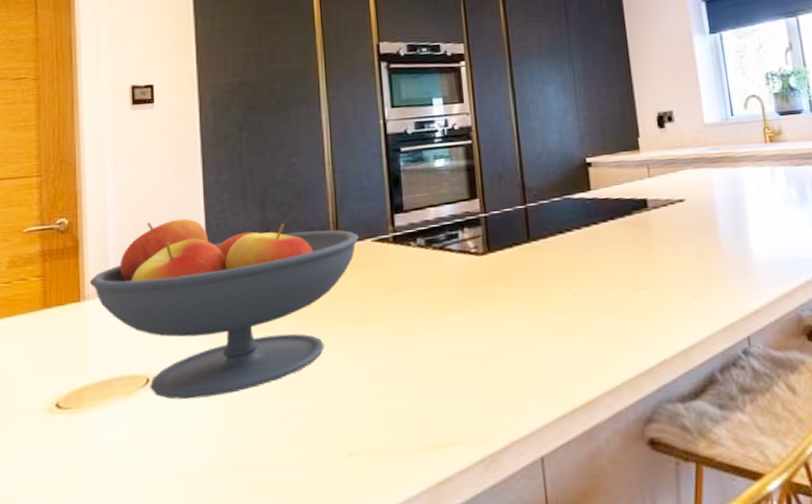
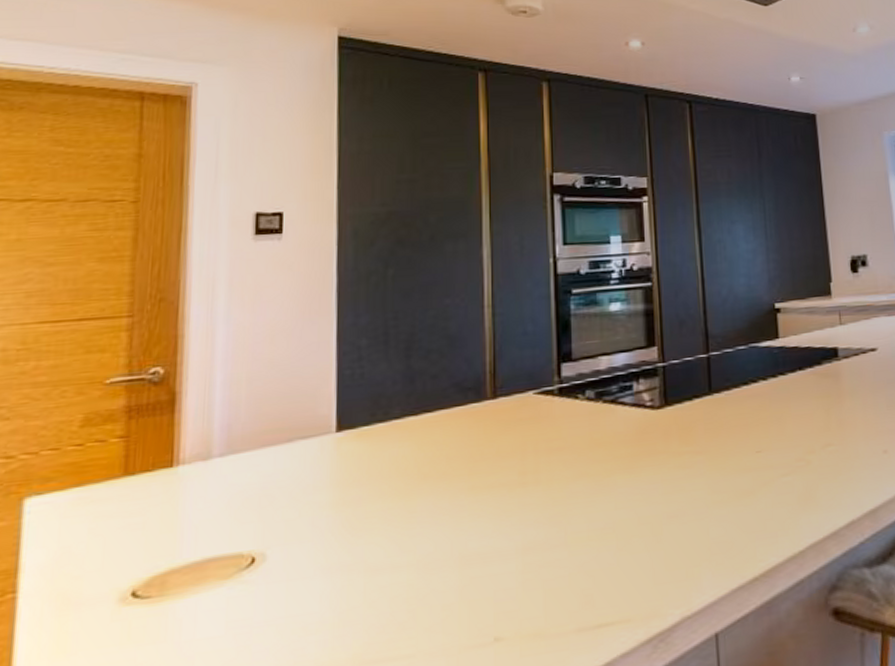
fruit bowl: present [89,218,359,400] -> none [186,367,519,582]

